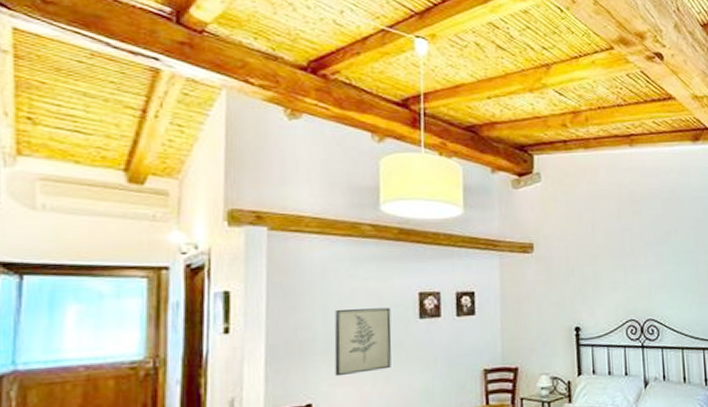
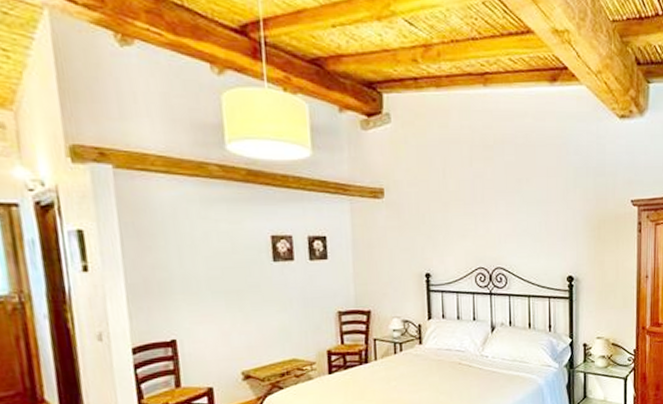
wall art: present [334,307,392,377] -> none [189,250,249,315]

